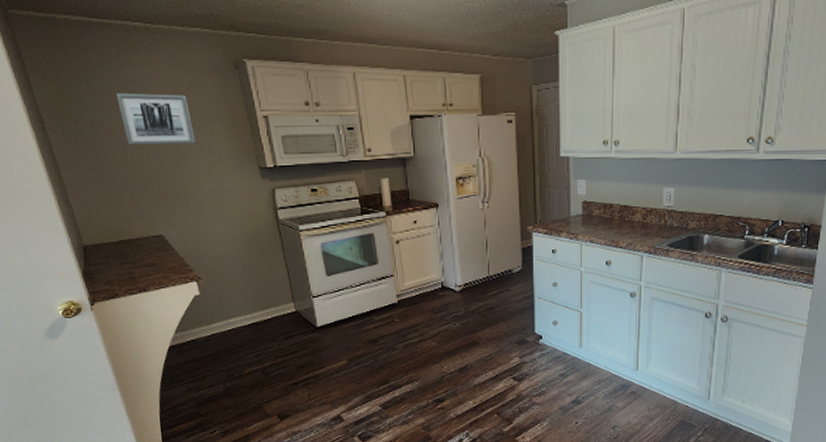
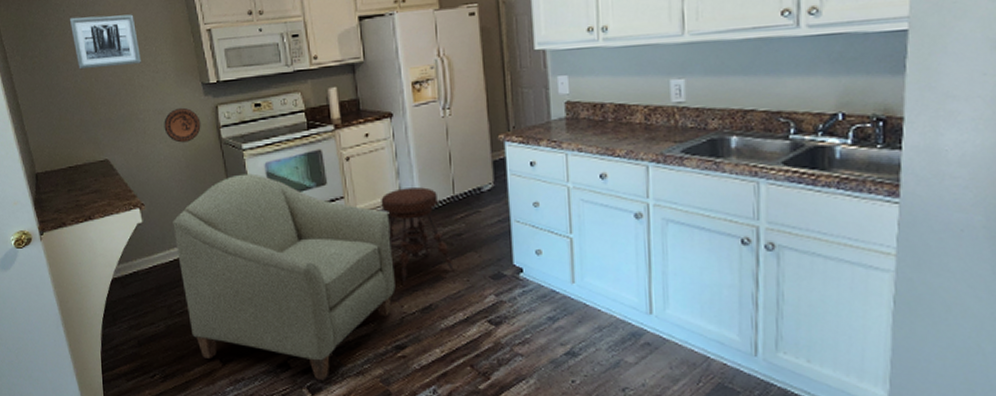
decorative plate: none [220,188,258,222] -> present [164,107,201,143]
chair: none [230,252,437,430] -> present [173,173,396,381]
stool: none [426,268,487,350] -> present [381,187,454,285]

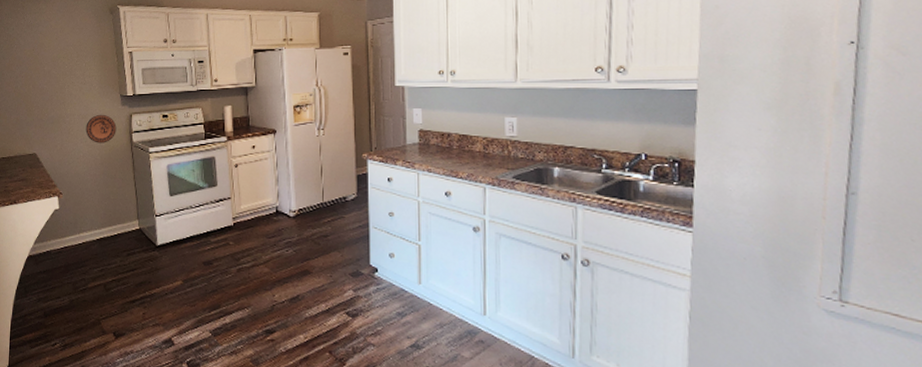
wall art: present [70,14,141,70] -> none [17,35,72,78]
chair: present [173,173,396,381] -> none [84,173,269,358]
stool: present [381,187,454,285] -> none [262,193,320,277]

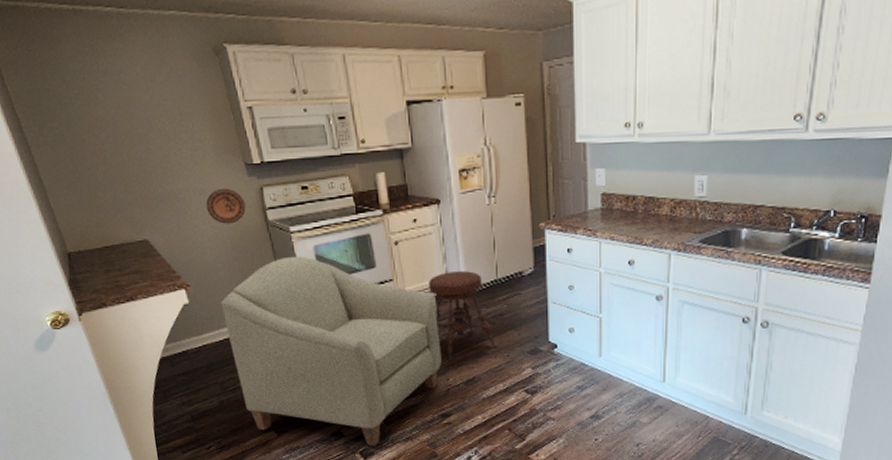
chair: none [84,173,269,358] -> present [221,256,442,446]
stool: none [262,193,320,277] -> present [428,271,496,361]

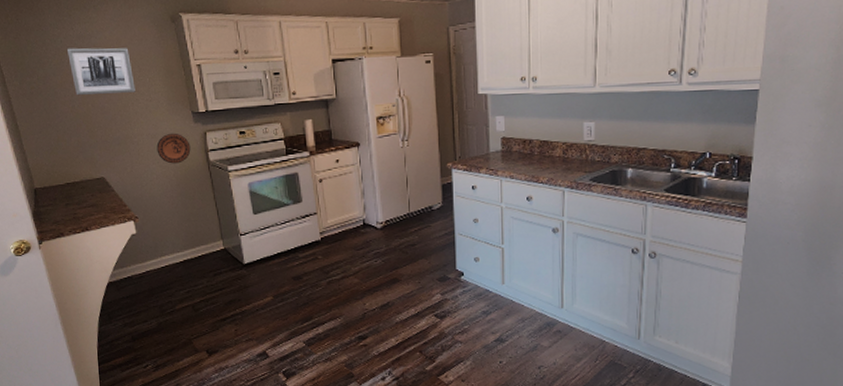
wall art: none [92,86,177,144] -> present [67,47,135,96]
chair: present [221,256,442,446] -> none [164,192,359,367]
stool: present [428,271,496,361] -> none [348,206,408,287]

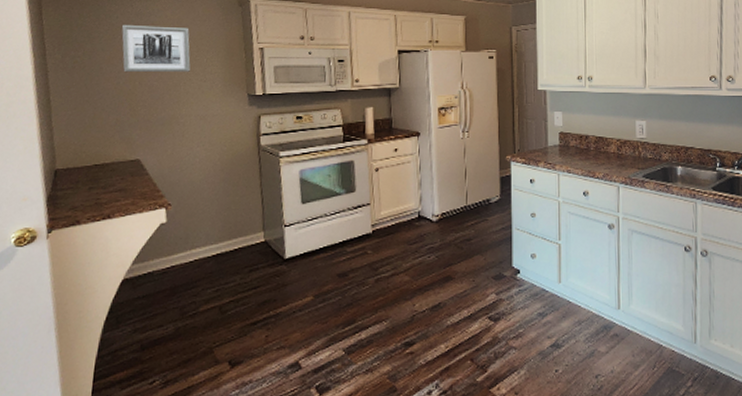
decorative plate: present [156,133,191,164] -> none [204,115,242,147]

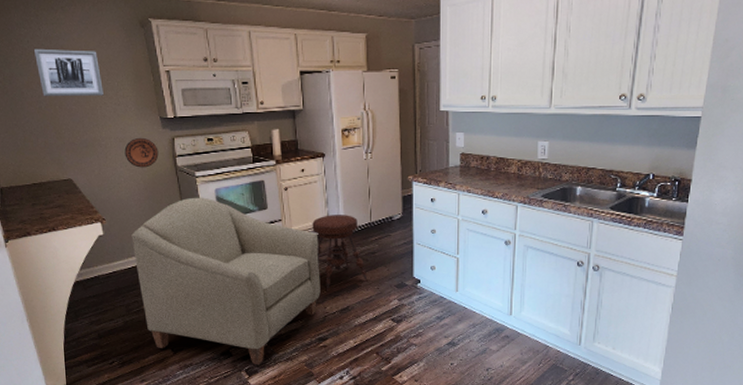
chair: none [198,179,410,380] -> present [131,197,321,365]
decorative plate: none [204,115,242,147] -> present [124,137,159,168]
stool: none [403,197,462,285] -> present [312,215,368,291]

